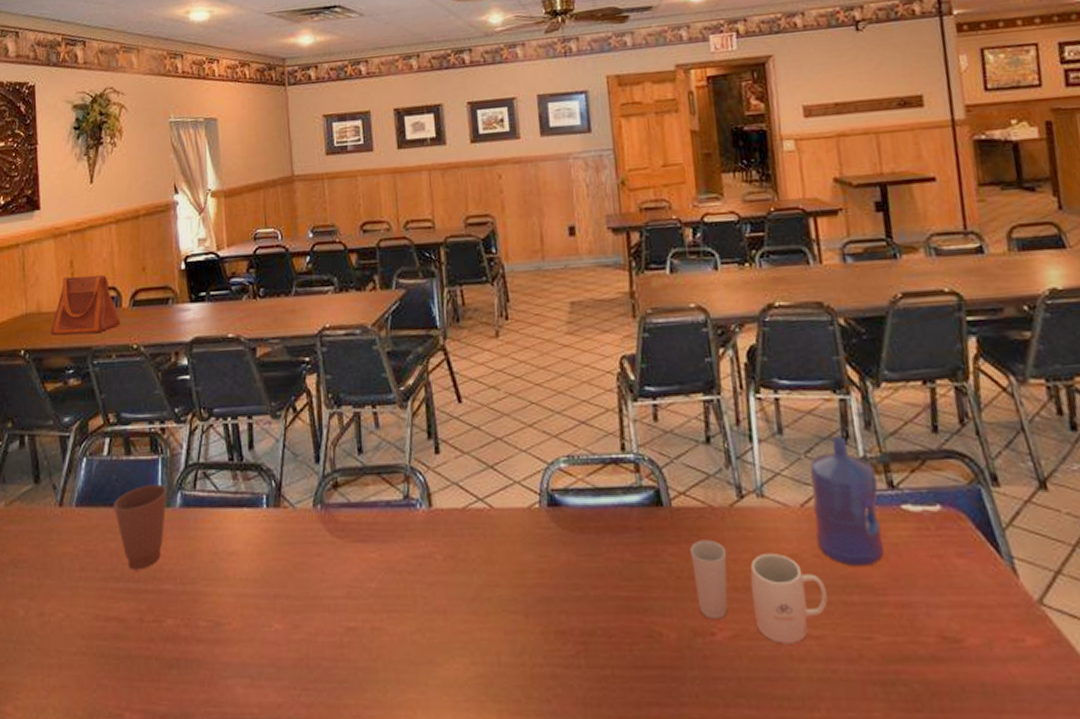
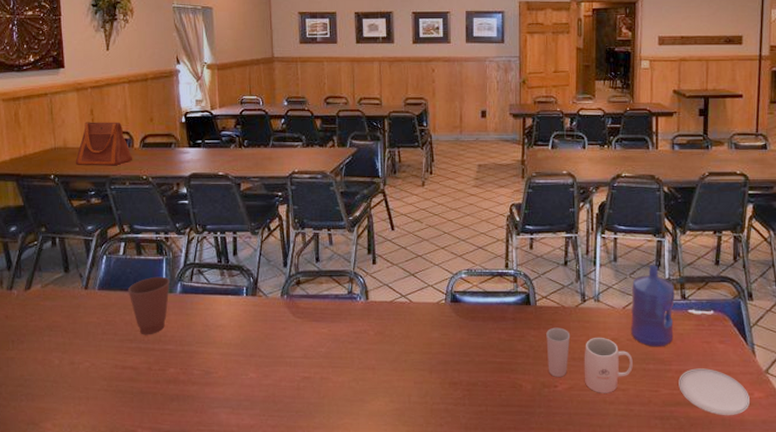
plate: none [901,599,1023,679] -> present [679,368,751,416]

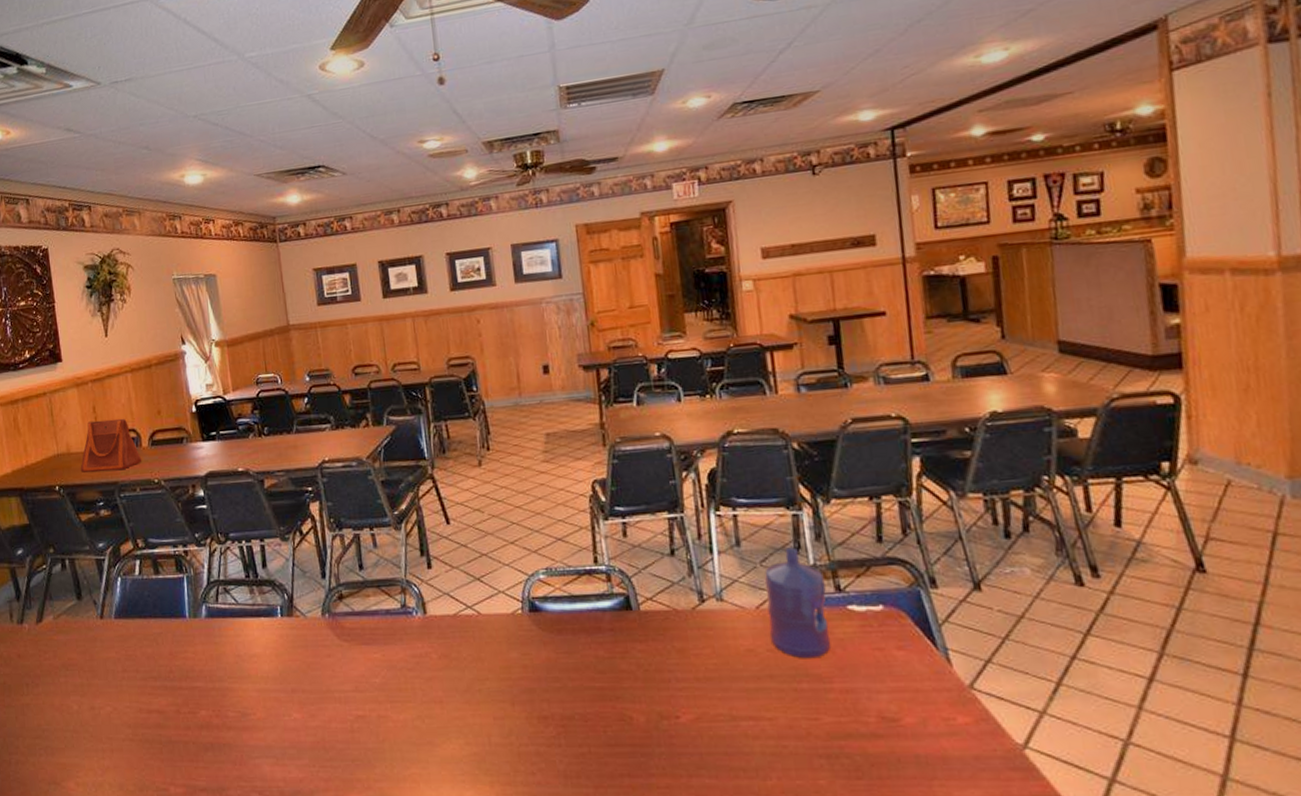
cup: present [127,276,170,335] -> none [147,598,194,671]
cup: present [546,327,571,377] -> none [657,638,691,705]
mug: present [584,337,633,393] -> none [710,648,780,725]
plate: present [679,368,751,416] -> none [845,685,954,751]

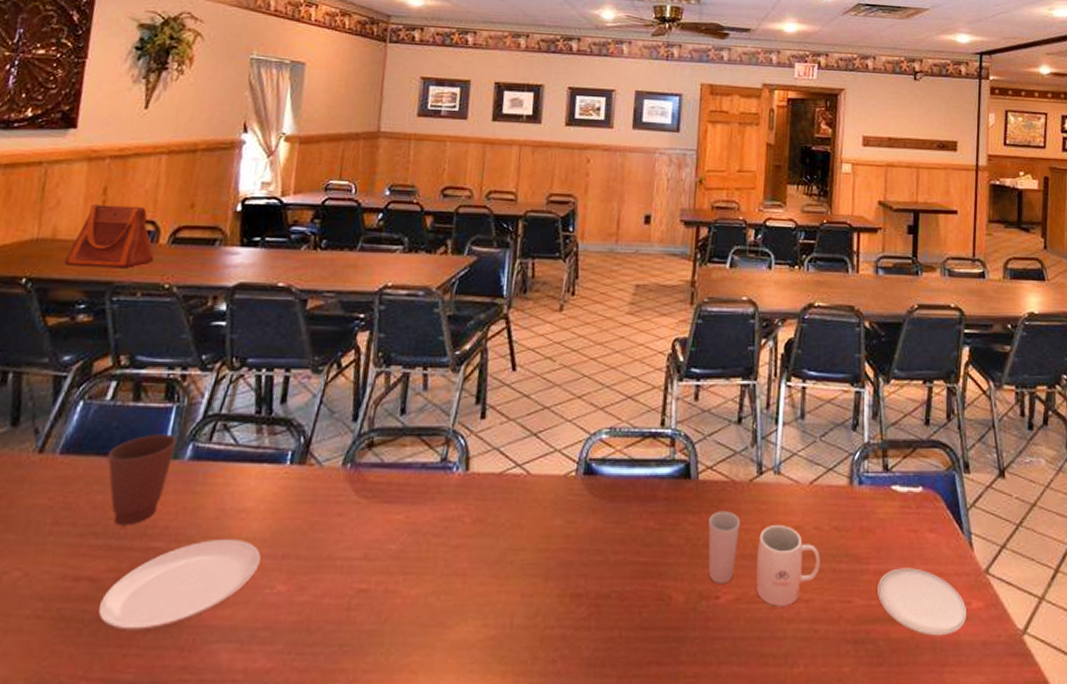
cup: none [147,598,194,671] -> present [107,433,177,526]
plate: none [169,677,276,750] -> present [98,538,261,631]
cup: none [657,638,691,705] -> present [708,511,741,583]
mug: none [710,648,780,725] -> present [755,524,820,607]
water jug: present [764,547,831,659] -> none [818,424,875,538]
plate: none [845,685,954,751] -> present [878,568,967,637]

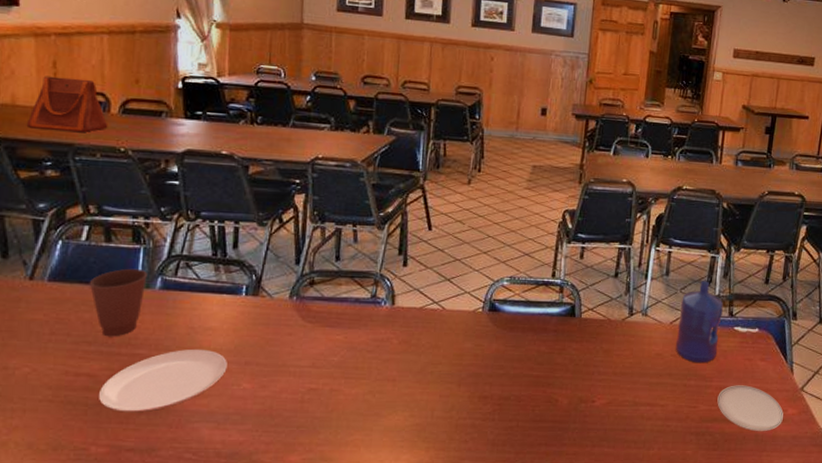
cup: present [708,511,741,583] -> none [587,341,614,392]
mug: present [755,524,820,607] -> none [623,351,675,409]
water jug: none [818,424,875,538] -> present [675,280,723,364]

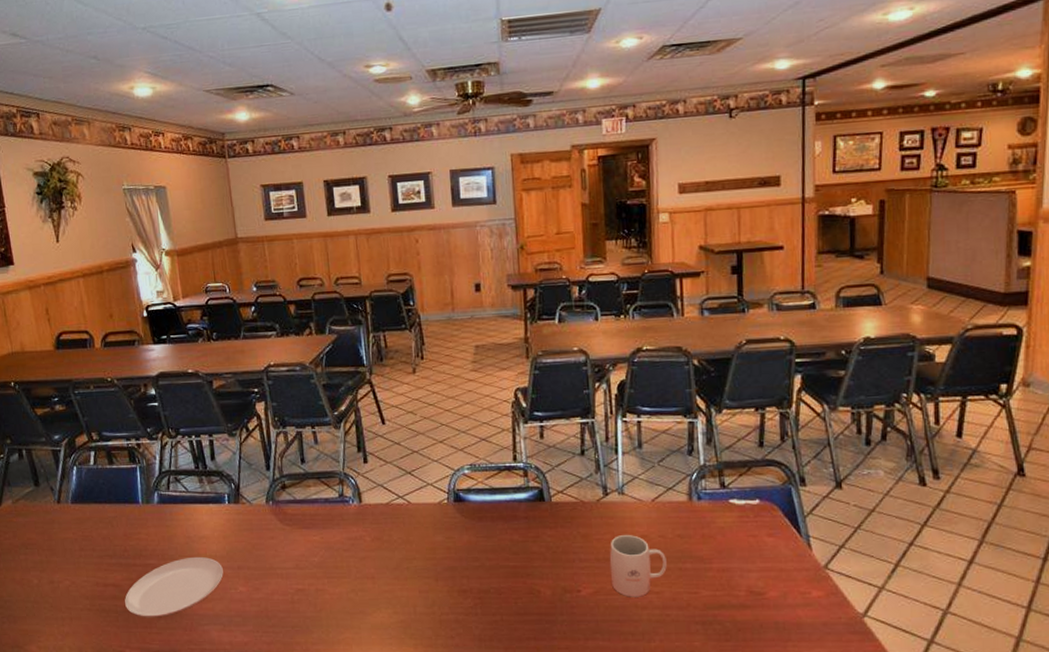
shopping bag: present [26,76,108,133] -> none [34,320,95,370]
cup: present [89,268,147,337] -> none [102,486,146,550]
mug: none [623,351,675,409] -> present [609,534,667,597]
water jug: present [675,280,723,364] -> none [660,450,713,544]
plate: present [717,385,784,432] -> none [721,565,808,619]

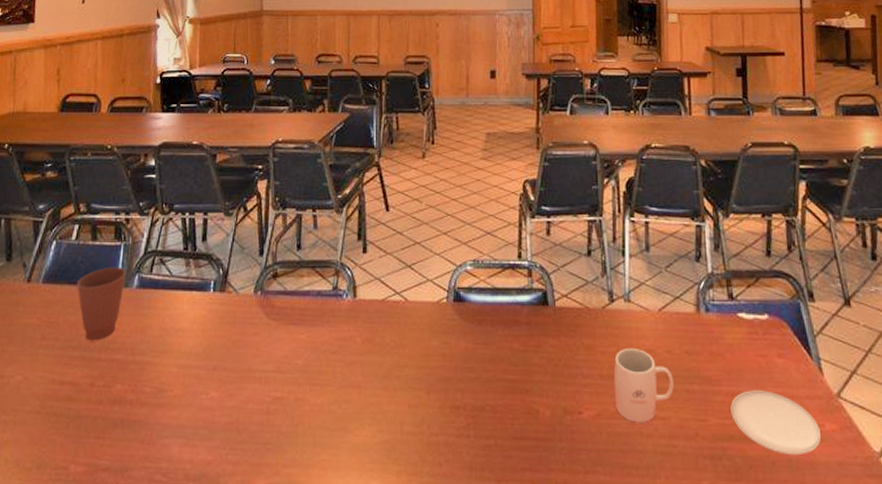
cup: none [102,486,146,550] -> present [76,267,126,341]
plate: present [125,556,223,618] -> none [80,352,196,426]
plate: none [721,565,808,619] -> present [731,390,822,456]

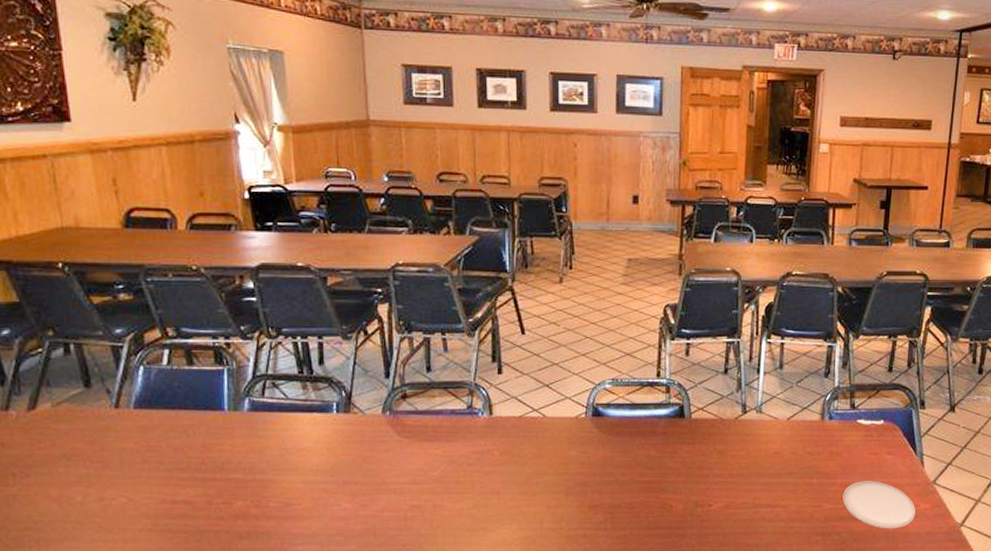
cup: present [76,267,126,341] -> none [175,391,234,463]
mug: present [613,347,674,423] -> none [741,451,795,511]

